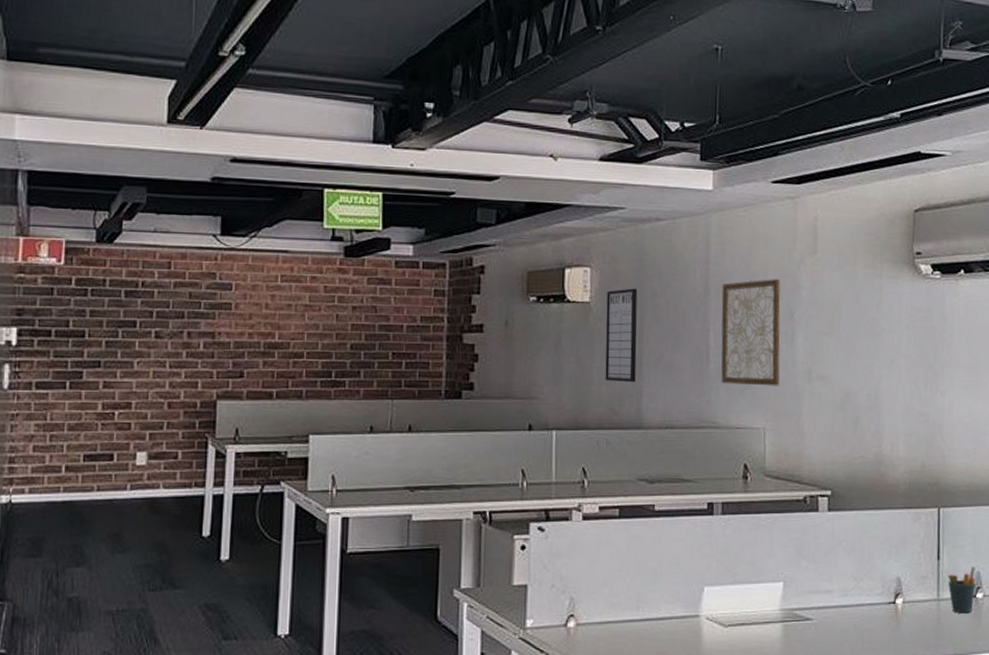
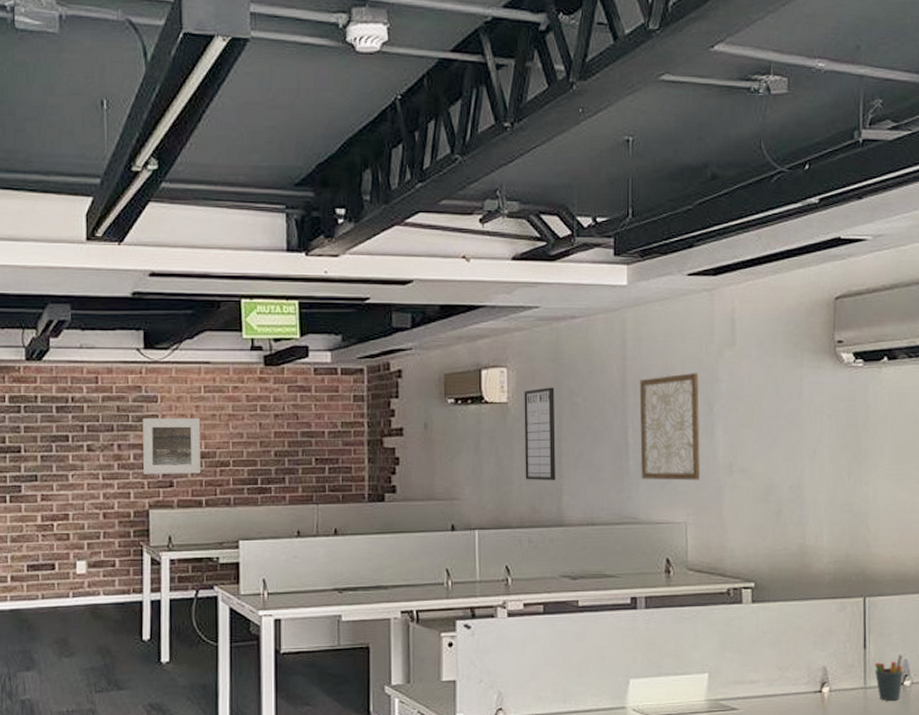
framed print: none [213,306,276,365] -> present [143,418,201,474]

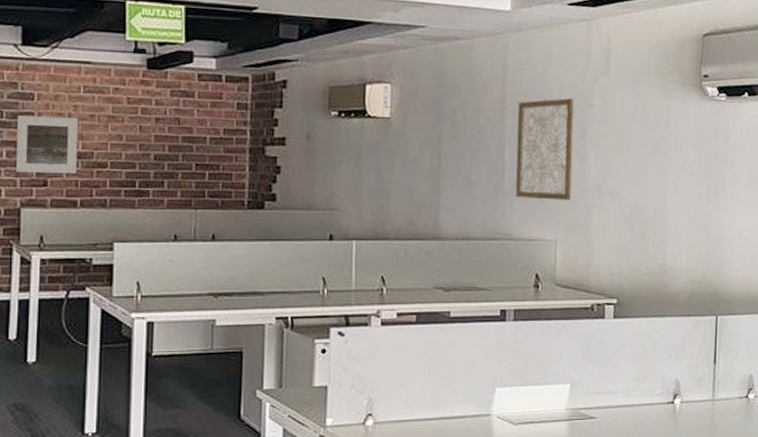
writing board: present [524,387,556,481] -> none [404,104,437,196]
pen holder: present [874,655,903,701] -> none [722,370,749,413]

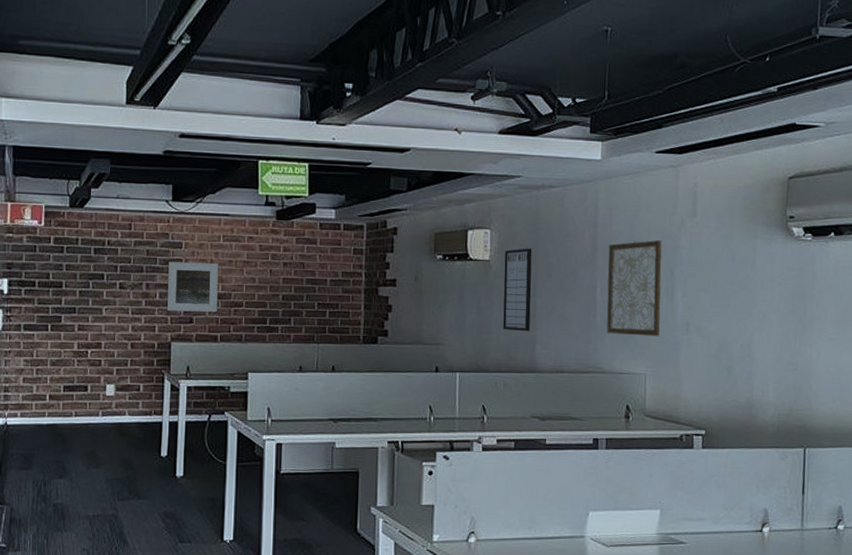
writing board: none [404,104,437,196] -> present [503,248,532,332]

